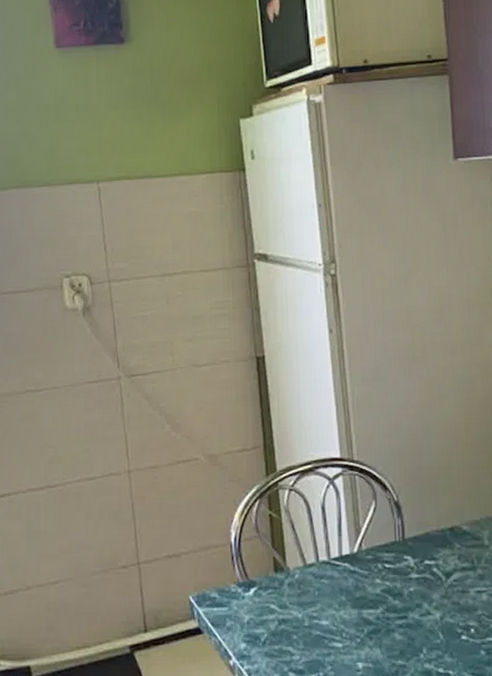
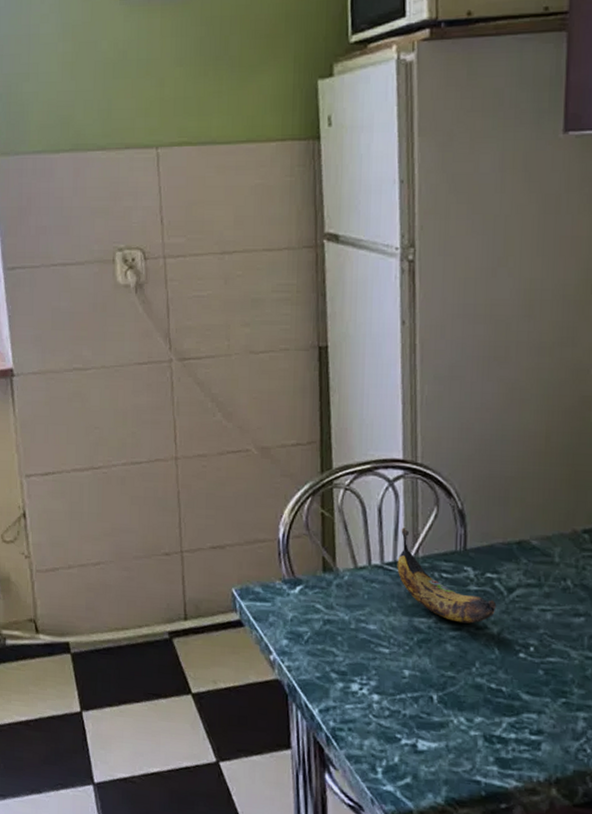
banana: none [343,523,437,611] -> present [397,528,497,624]

